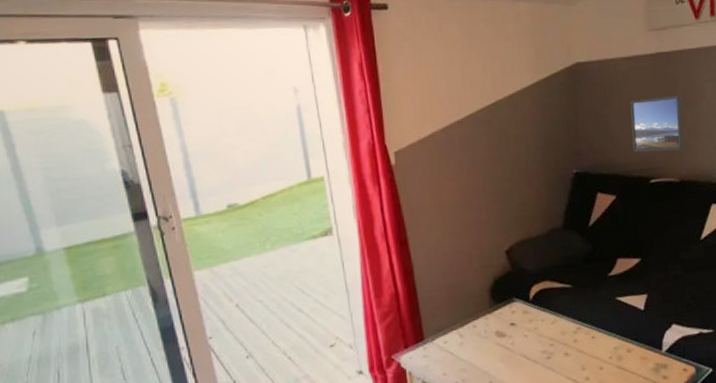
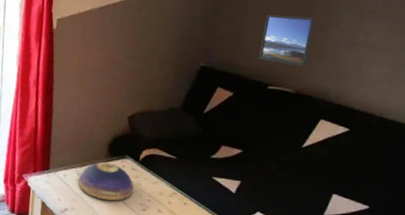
decorative bowl: none [462,311,532,360] -> present [77,162,134,201]

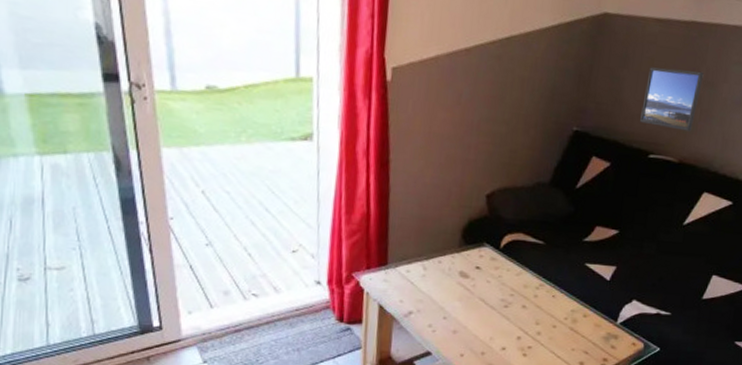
decorative bowl: present [77,162,134,201] -> none [424,252,494,298]

